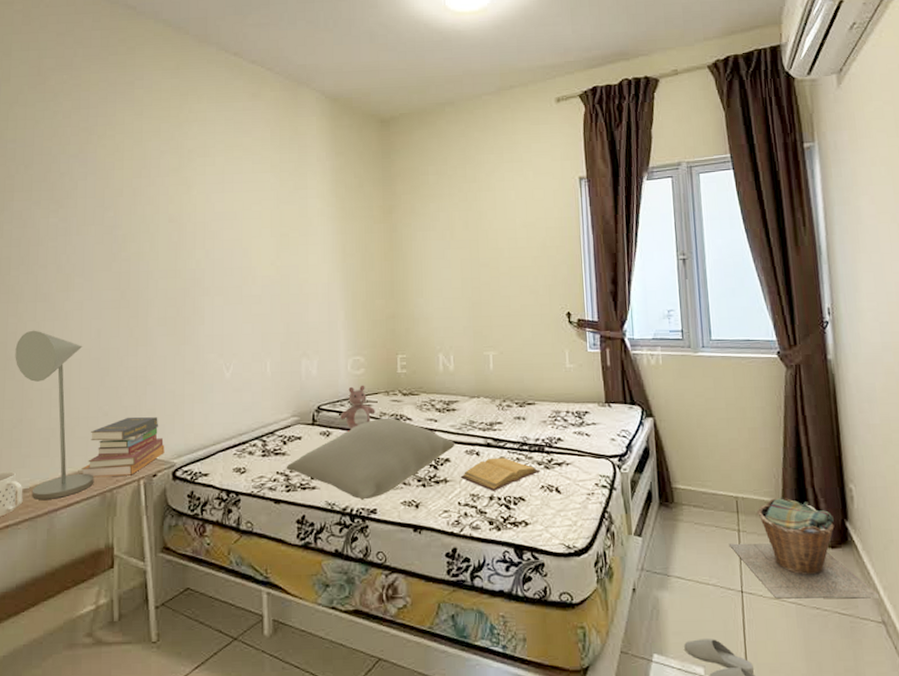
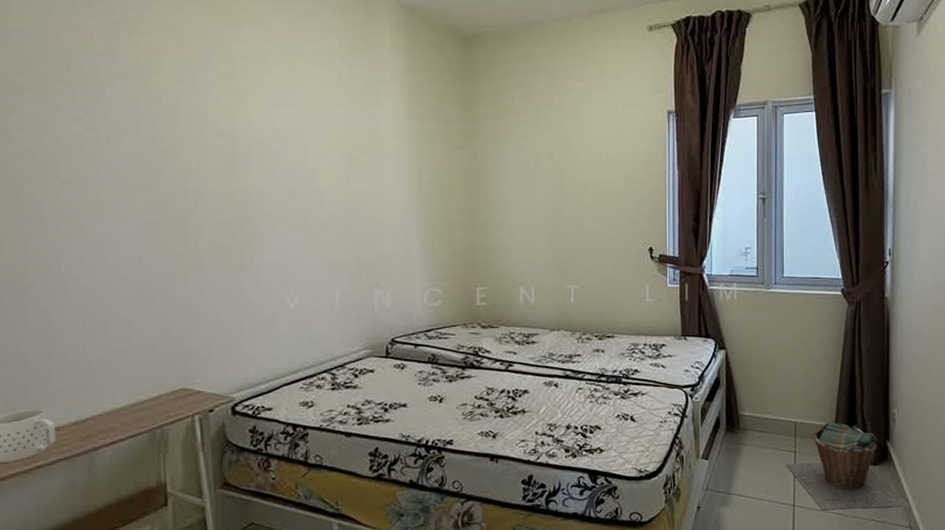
desk lamp: present [15,330,94,500] -> none [36,253,141,438]
books: present [81,417,165,478] -> none [125,349,222,414]
pillow: present [286,418,455,500] -> none [357,350,534,432]
stuffed animal: present [340,385,376,430] -> none [416,317,453,363]
book: present [460,457,541,491] -> none [538,388,617,421]

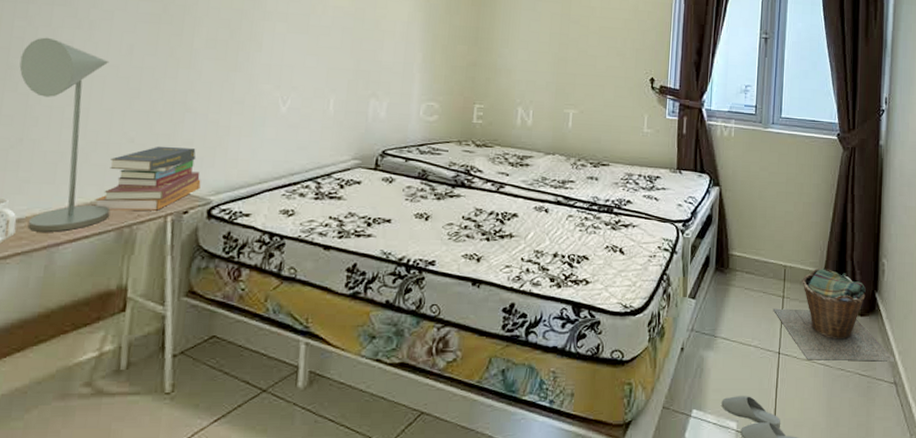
desk lamp: none [36,253,141,438] -> present [19,37,111,232]
books: none [125,349,222,414] -> present [95,146,201,211]

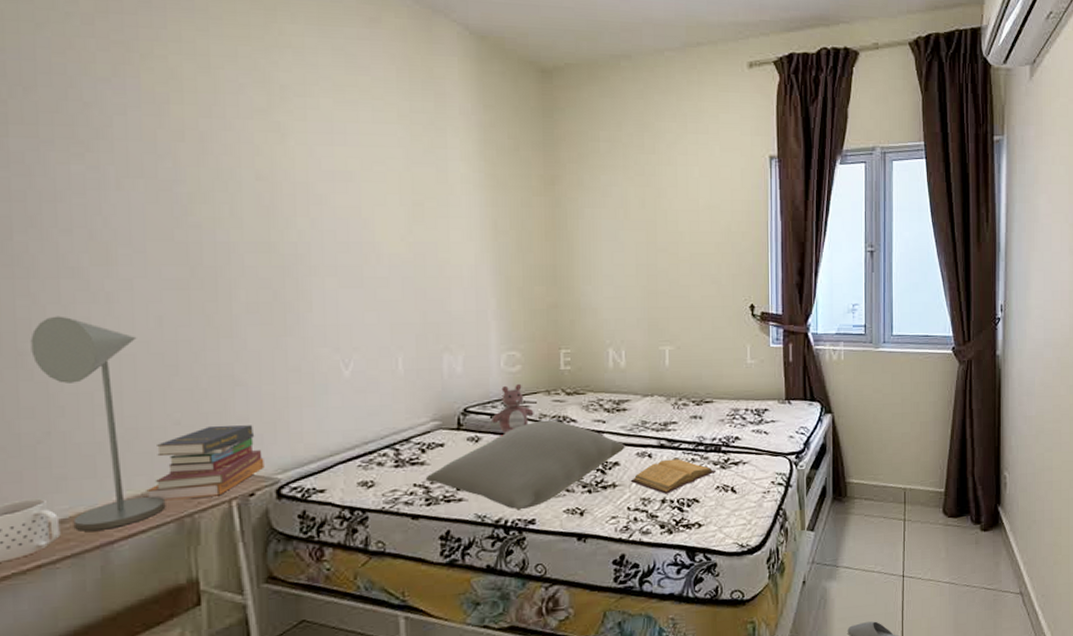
pillow: none [340,168,525,251] -> present [425,420,625,510]
stuffed animal: none [406,132,445,178] -> present [492,383,534,434]
book: none [526,215,607,249] -> present [630,459,717,494]
laundry basket: present [774,267,896,362] -> none [895,486,1021,580]

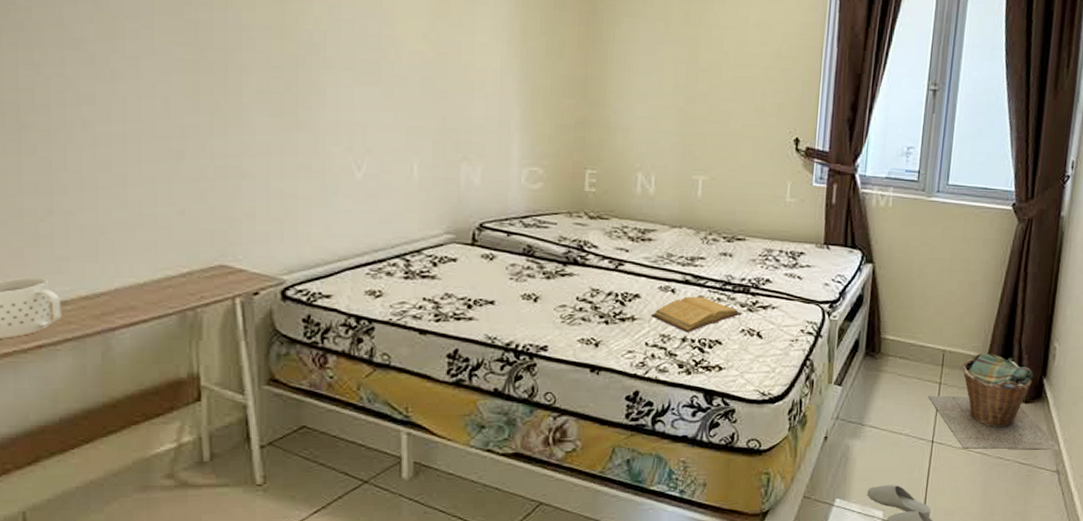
desk lamp: present [30,316,166,531] -> none [33,89,169,316]
books: present [146,425,265,501] -> none [149,218,270,292]
pillow: present [425,420,625,510] -> none [435,243,648,335]
stuffed animal: present [492,383,534,434] -> none [508,202,554,255]
laundry basket: none [895,486,1021,580] -> present [928,352,1061,450]

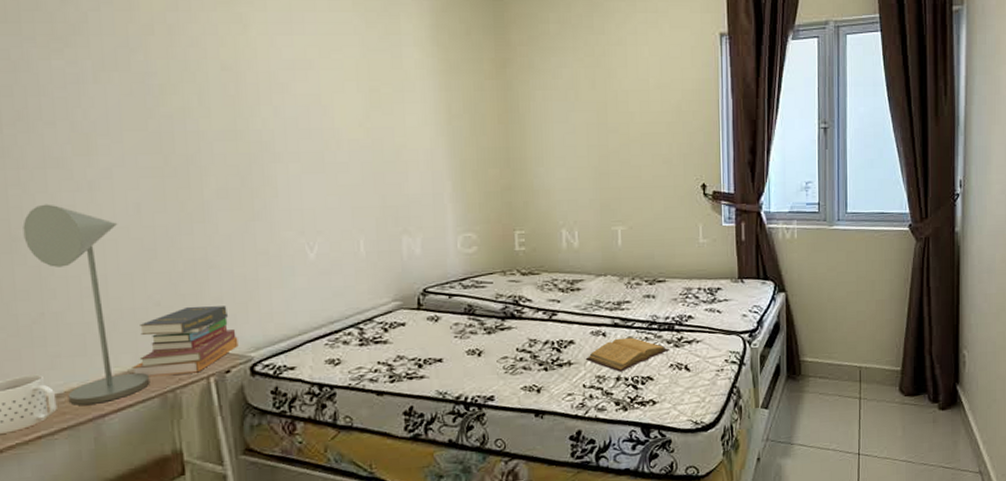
desk lamp: none [33,89,169,316] -> present [22,204,151,405]
books: none [149,218,270,292] -> present [132,306,239,377]
laundry basket: present [928,352,1061,450] -> none [851,365,981,458]

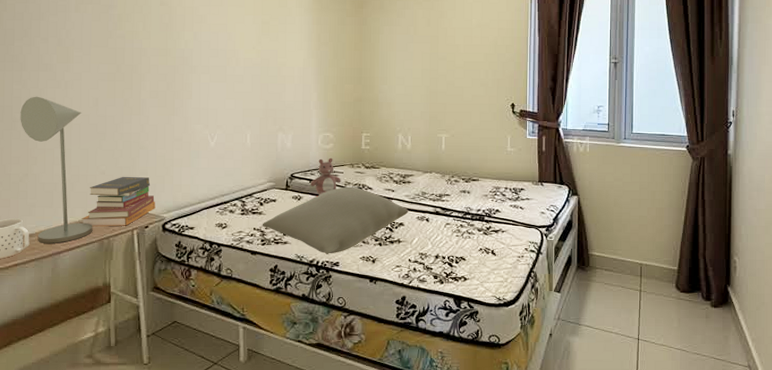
pillow: none [388,299,580,387] -> present [262,186,409,254]
stuffed animal: none [450,264,491,314] -> present [310,157,341,196]
book: present [585,337,670,372] -> none [411,224,480,251]

